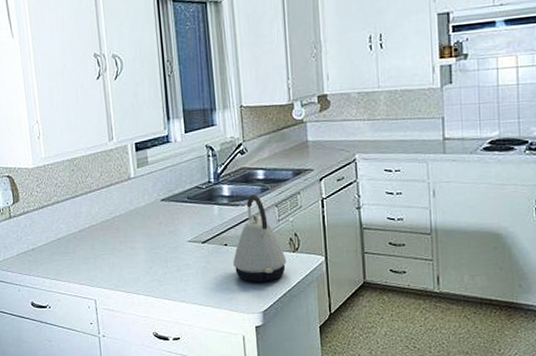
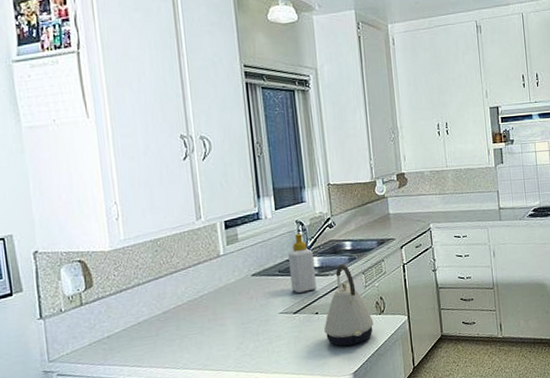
soap bottle: none [198,158,226,222] -> present [288,233,317,293]

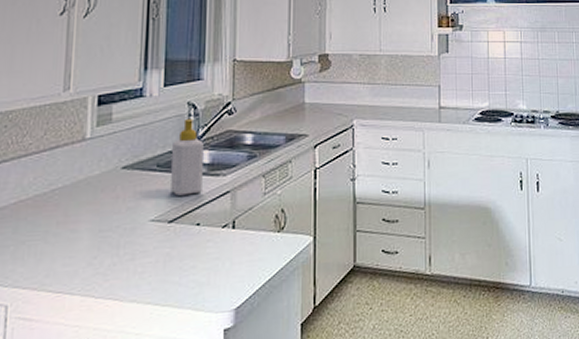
kettle: present [324,264,374,346] -> none [205,162,270,271]

